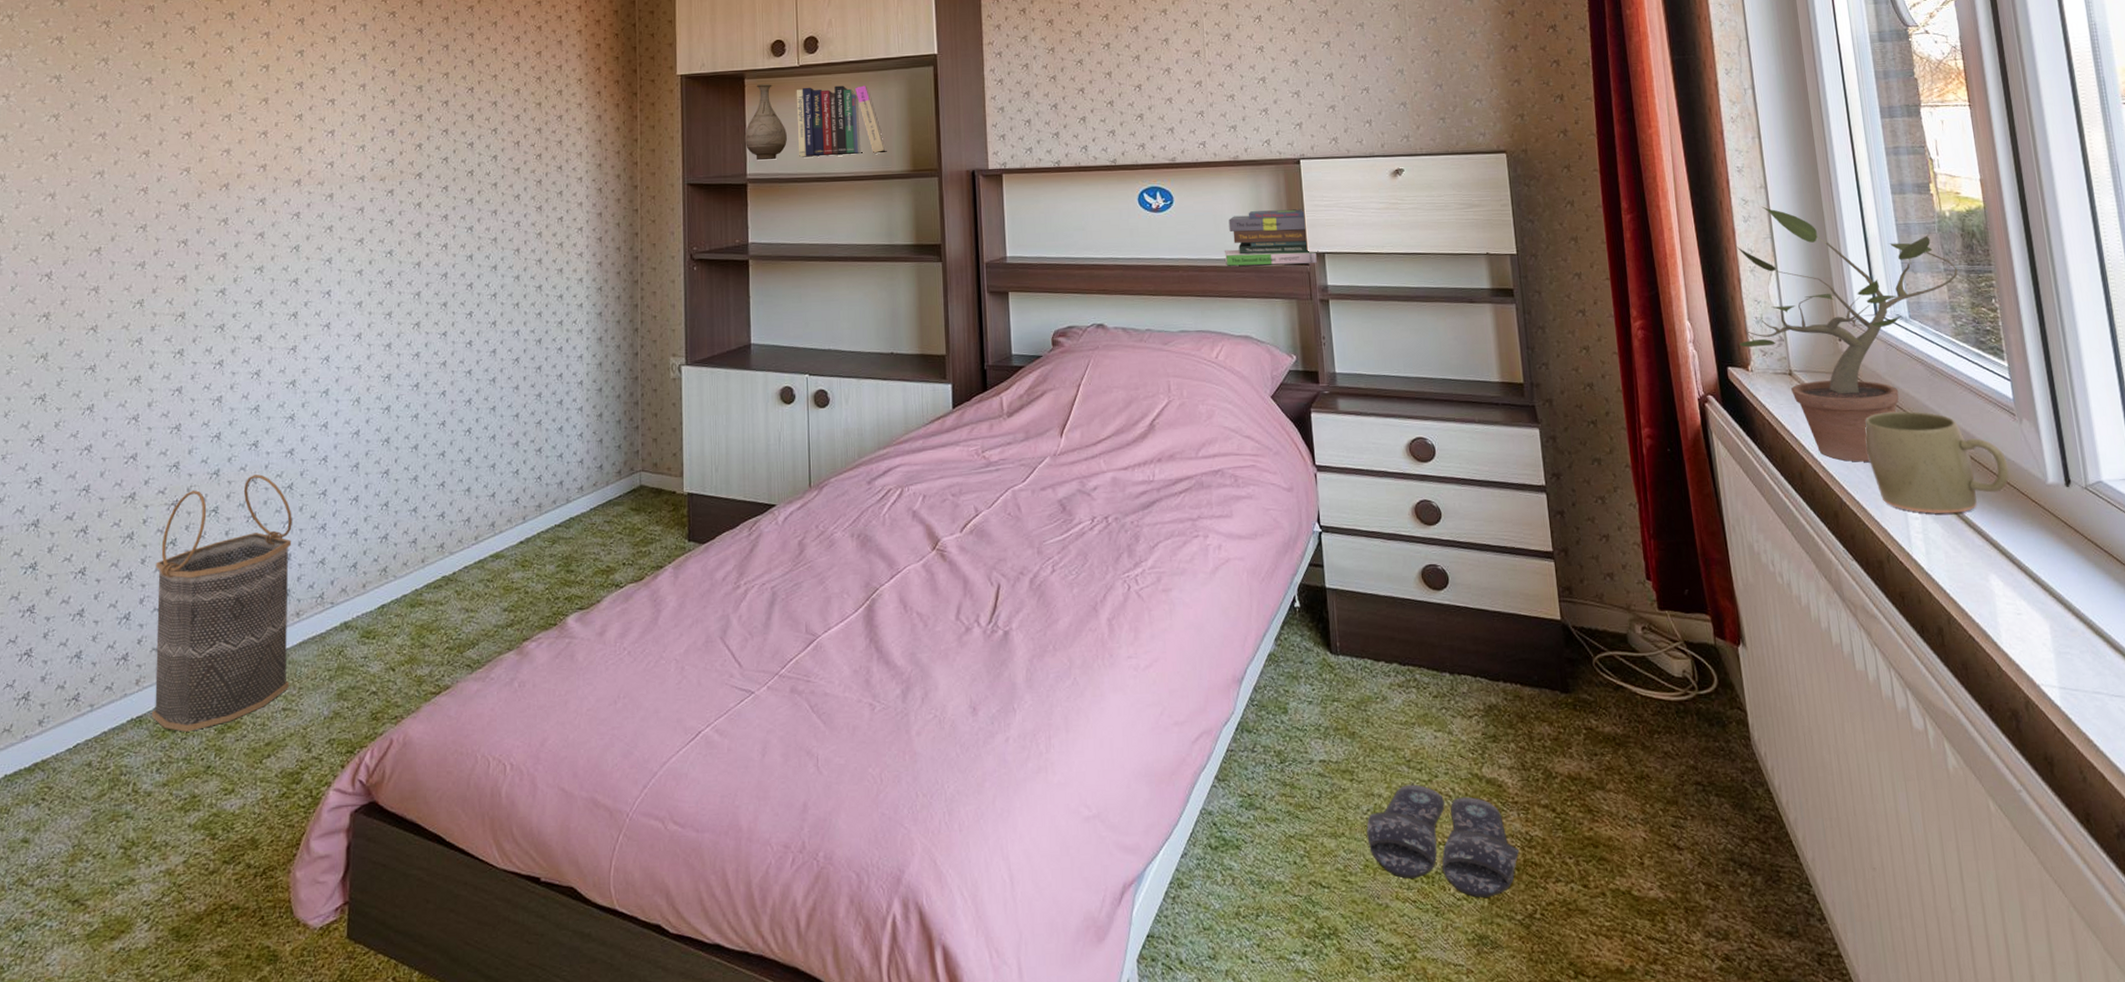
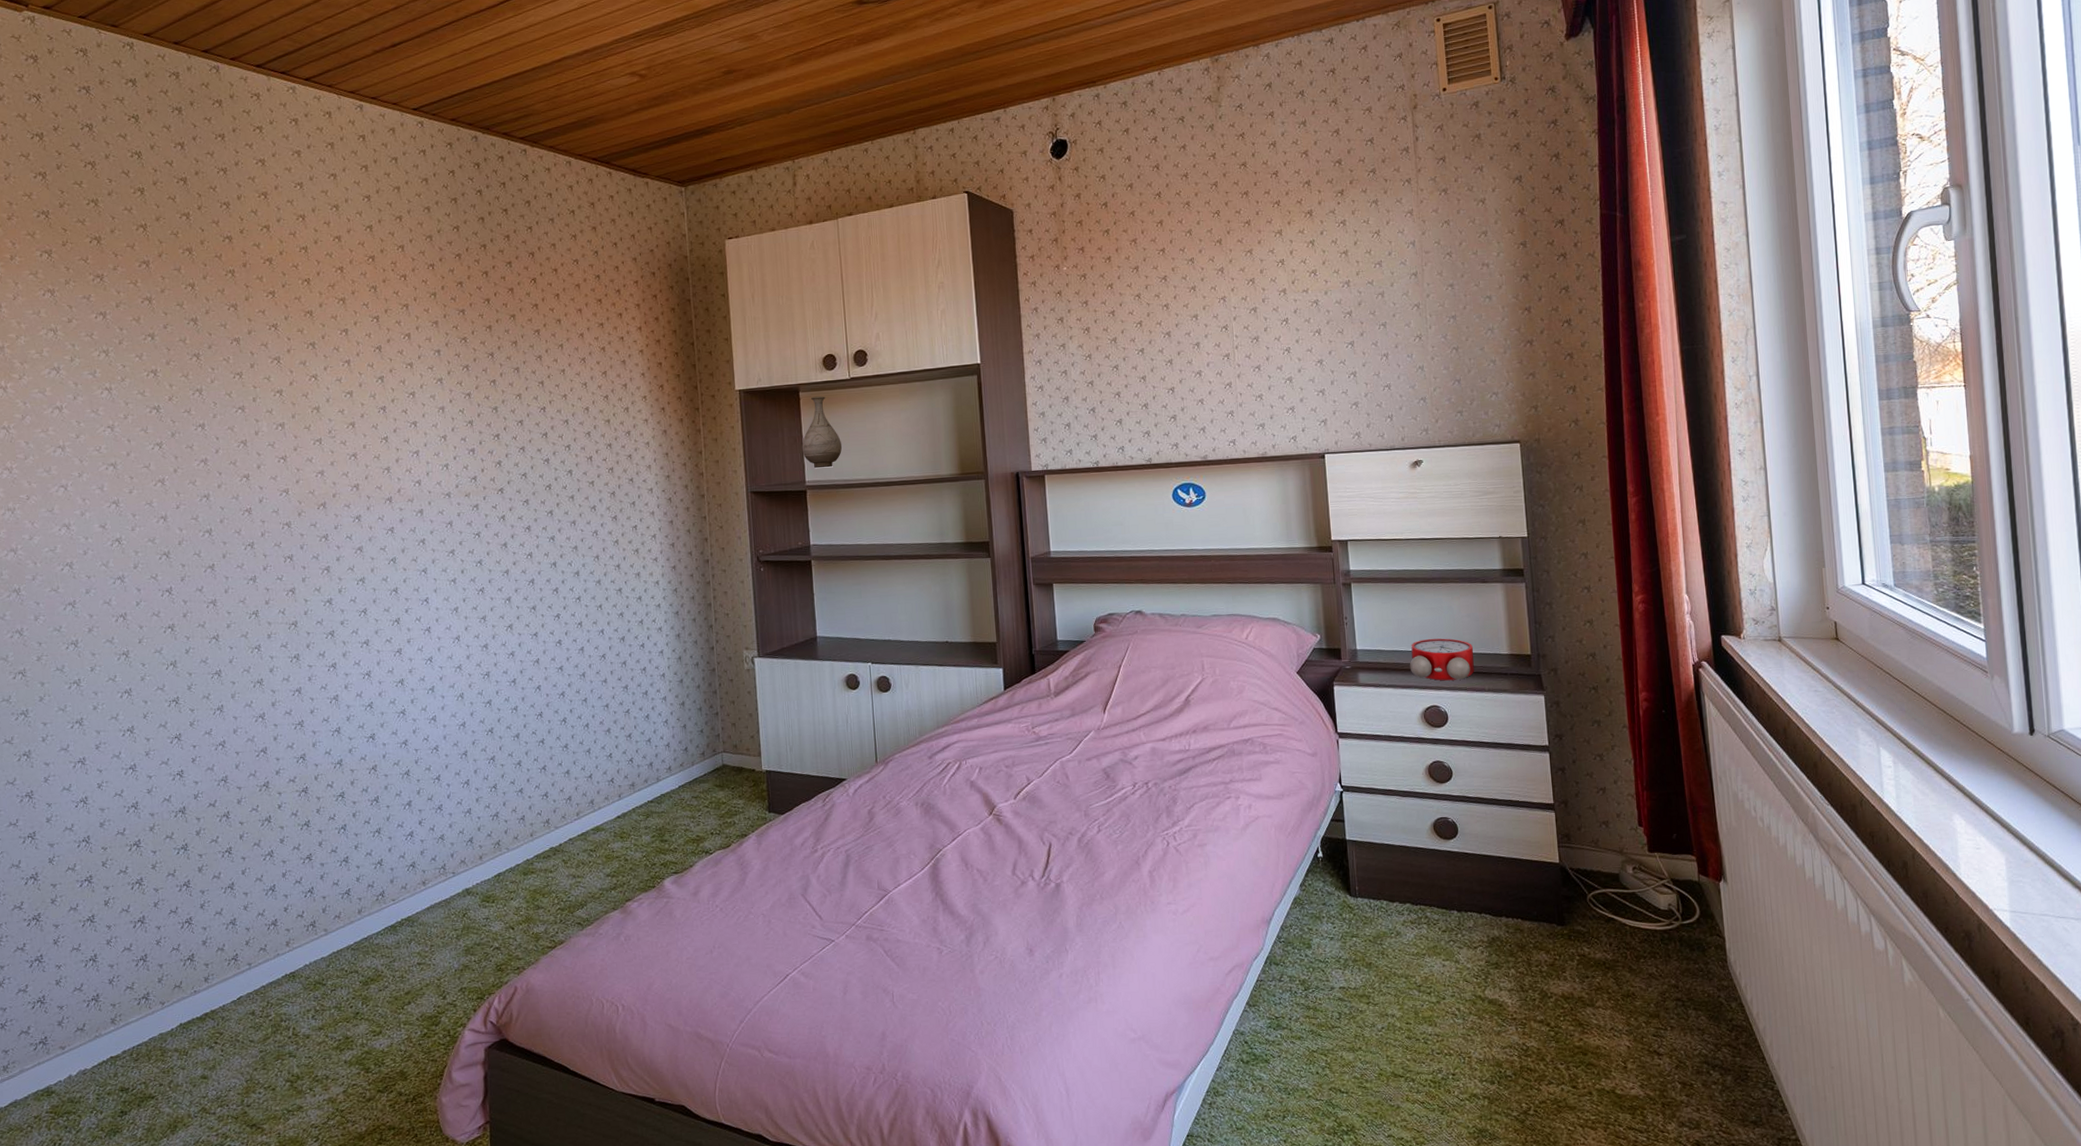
basket: present [152,474,292,732] -> none [293,763,421,985]
books: present [796,85,886,158] -> none [848,395,935,465]
books: present [1225,209,1319,266] -> none [1254,500,1342,555]
slippers: present [1366,784,1520,898] -> none [1381,1005,1517,1098]
alarm clock: none [1392,362,1463,410] -> present [1409,638,1474,681]
potted plant: present [1736,206,1958,462] -> none [1733,486,1943,718]
mug: present [1864,411,2009,514] -> none [1846,671,1978,763]

